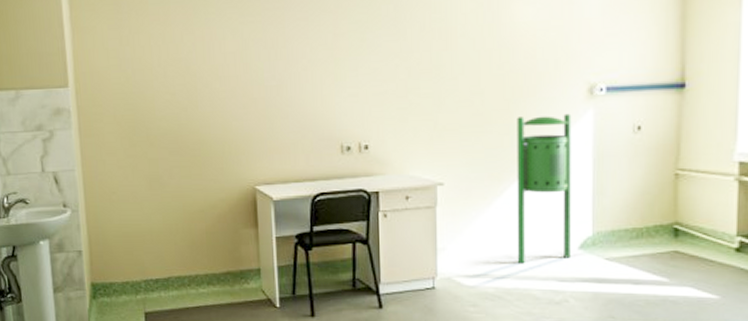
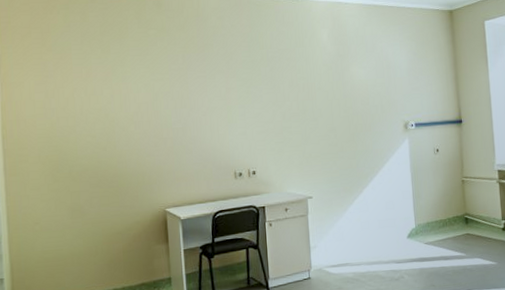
trash can: present [517,113,572,264] -> none [359,142,403,253]

